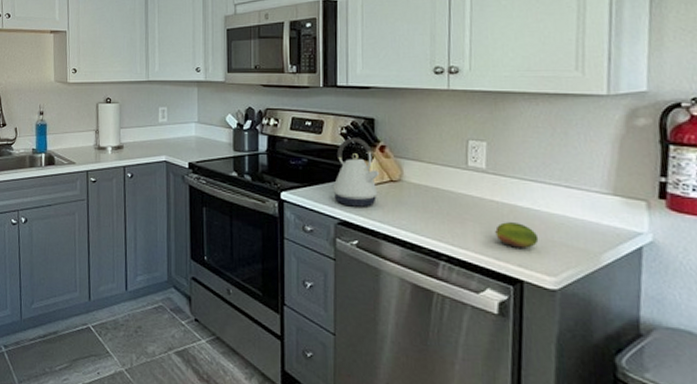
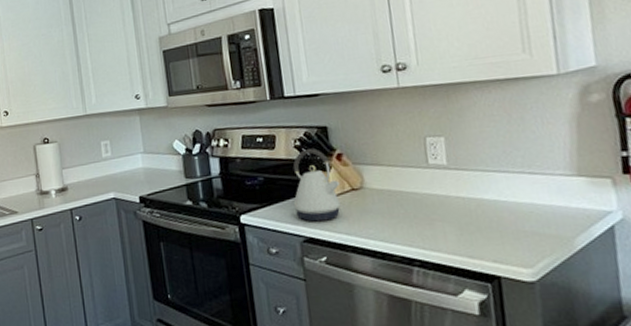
fruit: present [495,222,539,248] -> none [465,217,511,243]

